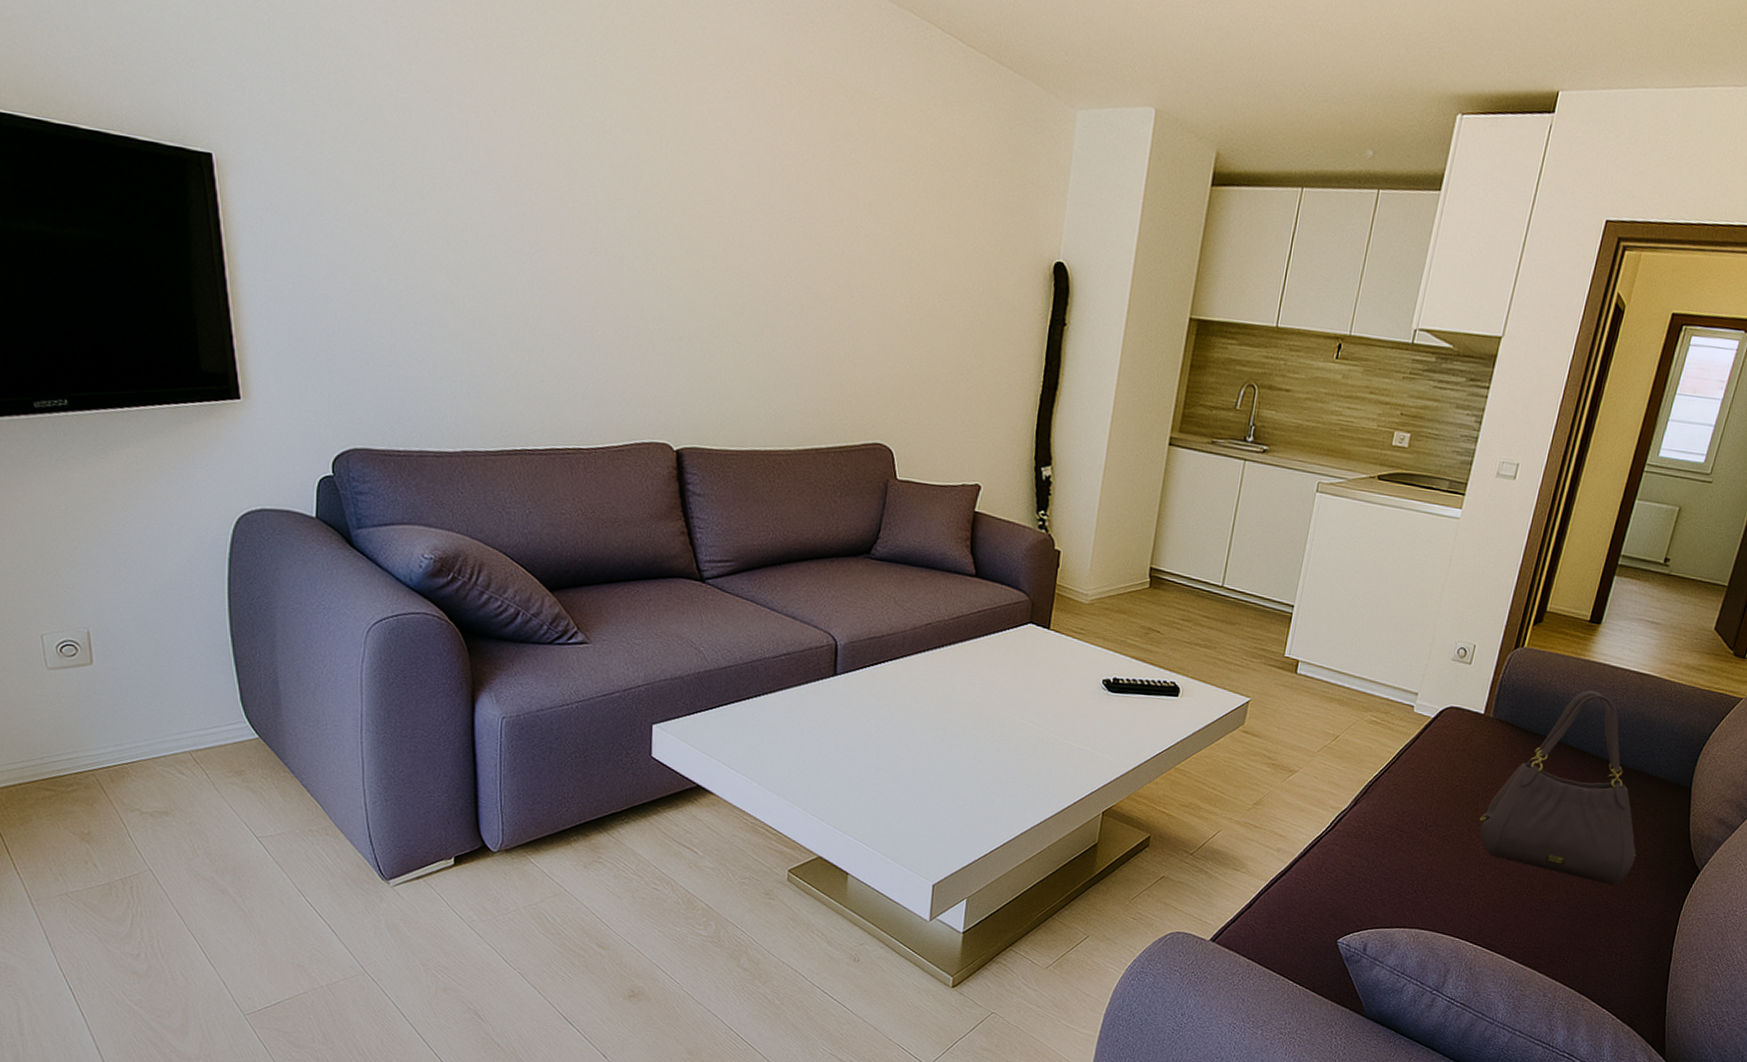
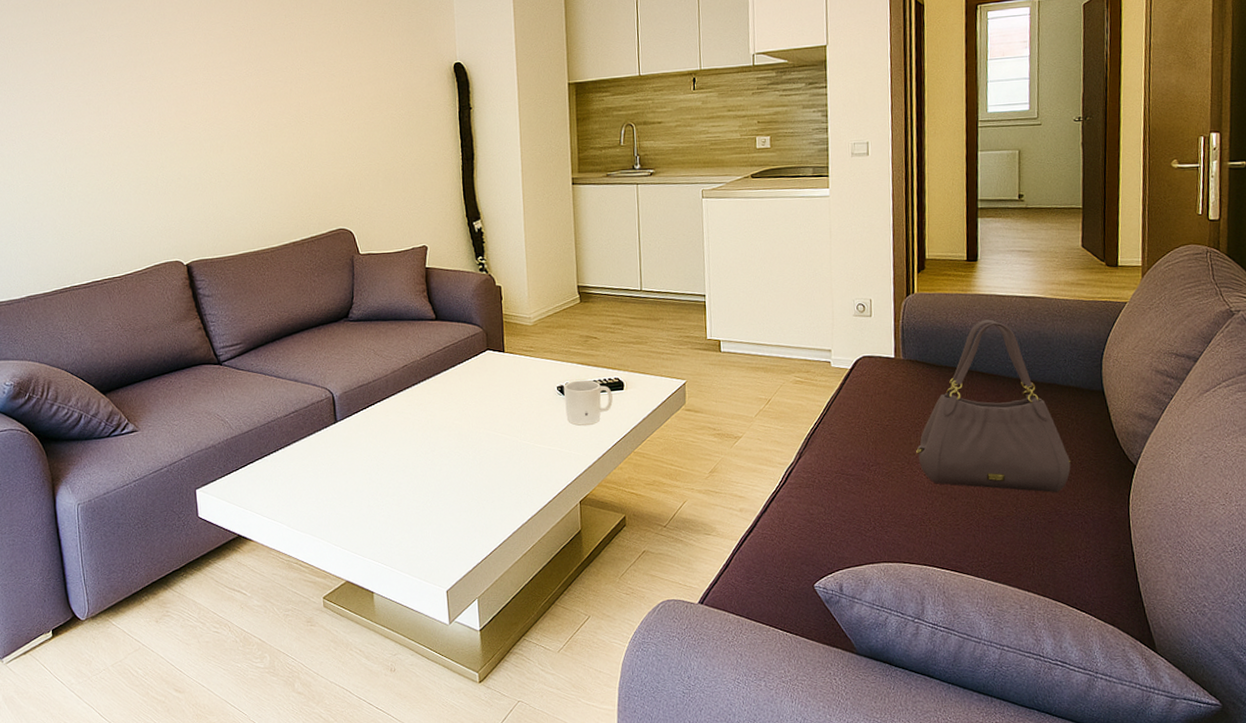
mug: none [1106,676,1165,730] -> present [563,380,613,426]

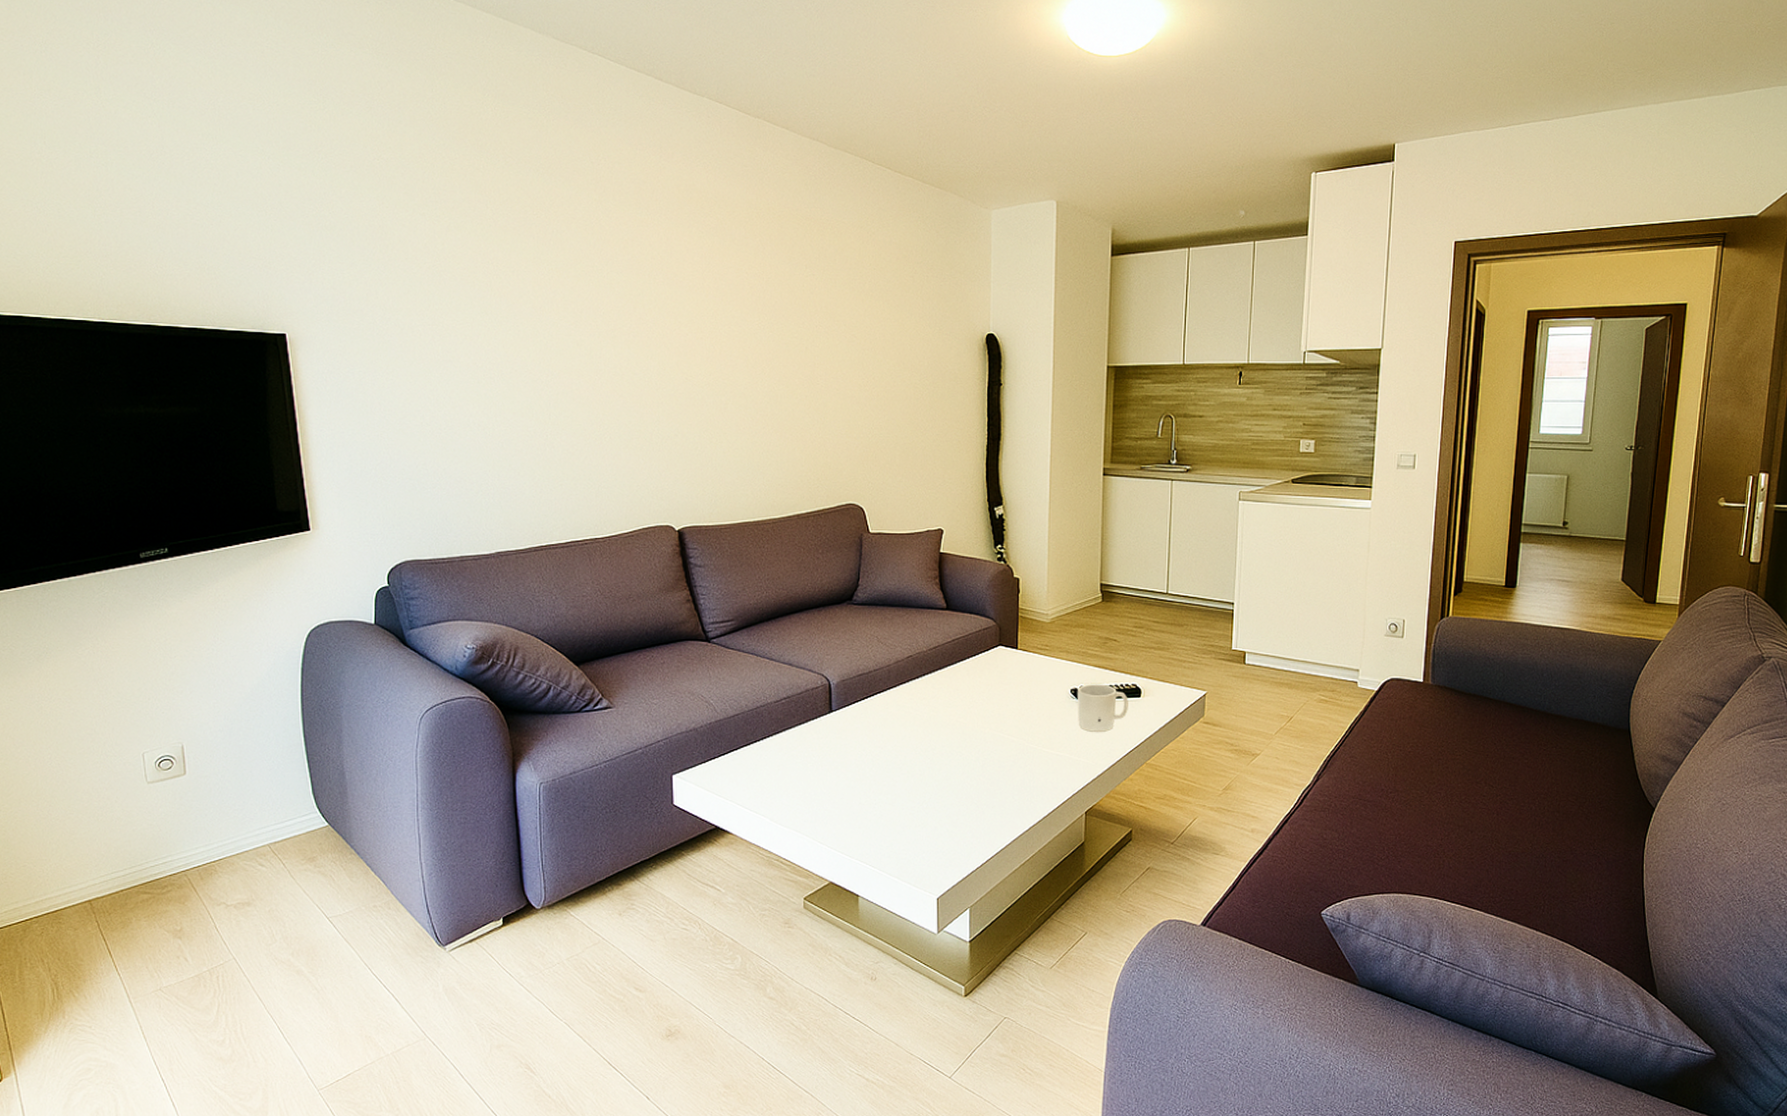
handbag: present [916,319,1072,493] -> none [1437,649,1591,832]

